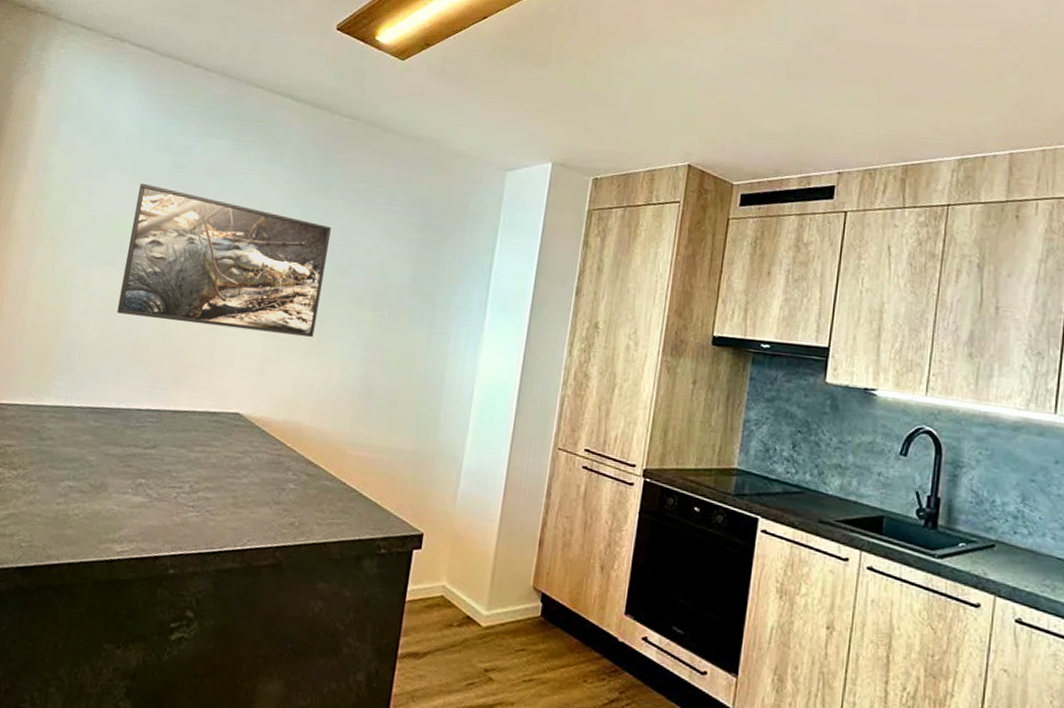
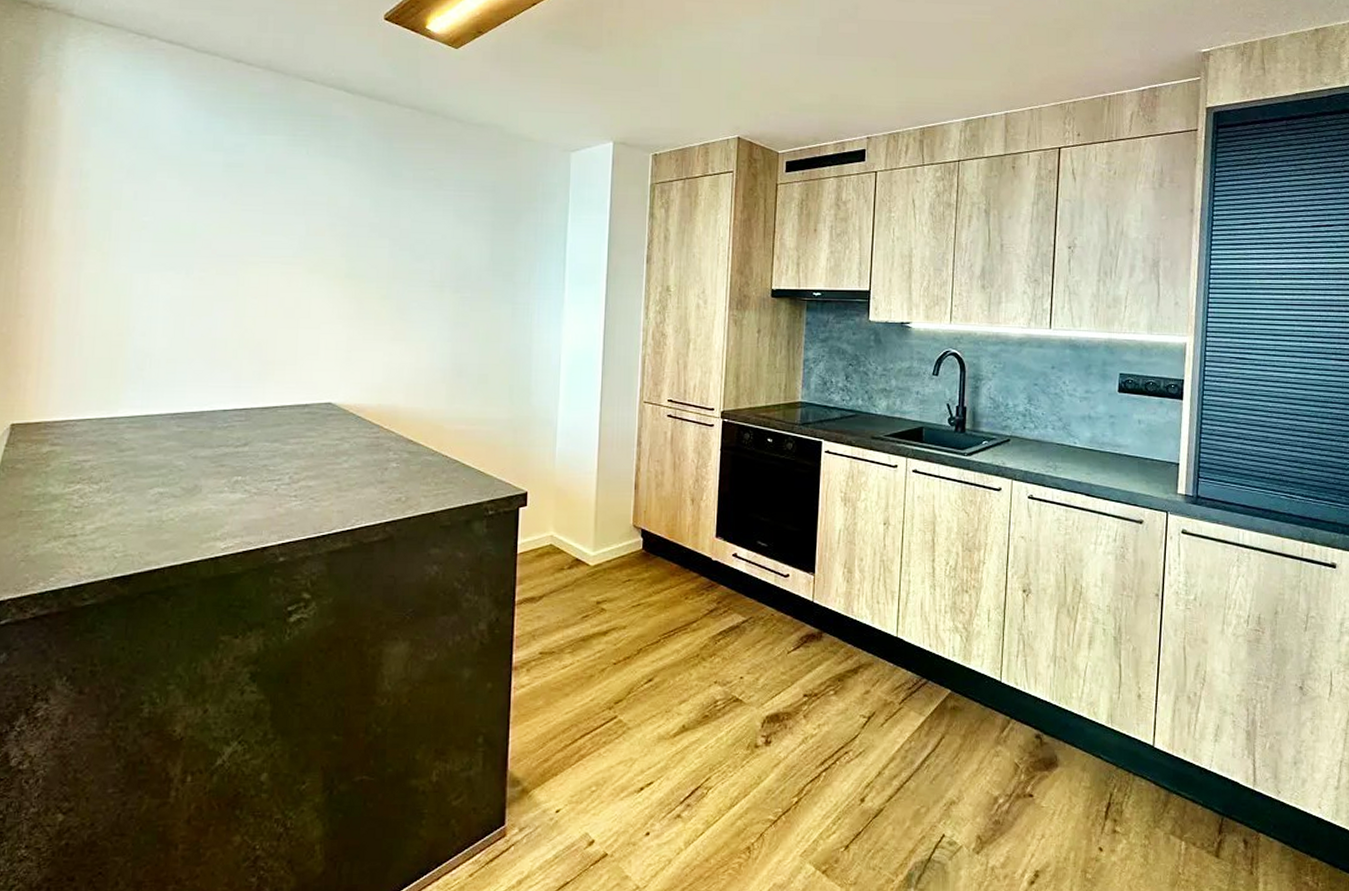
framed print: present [116,183,331,337] -> none [185,184,403,323]

